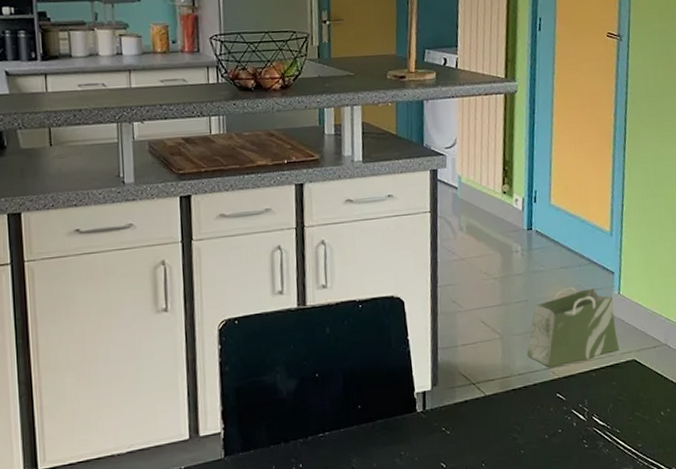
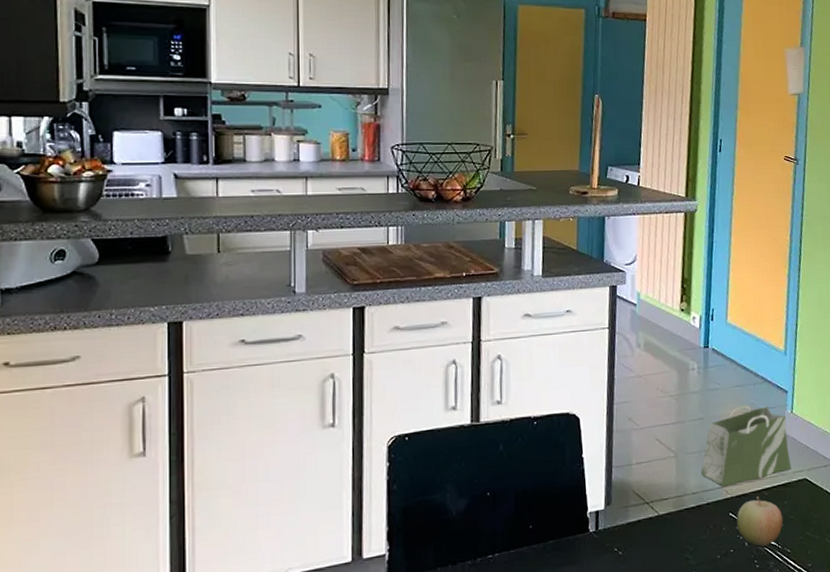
fruit: none [563,377,612,427] -> present [736,496,784,547]

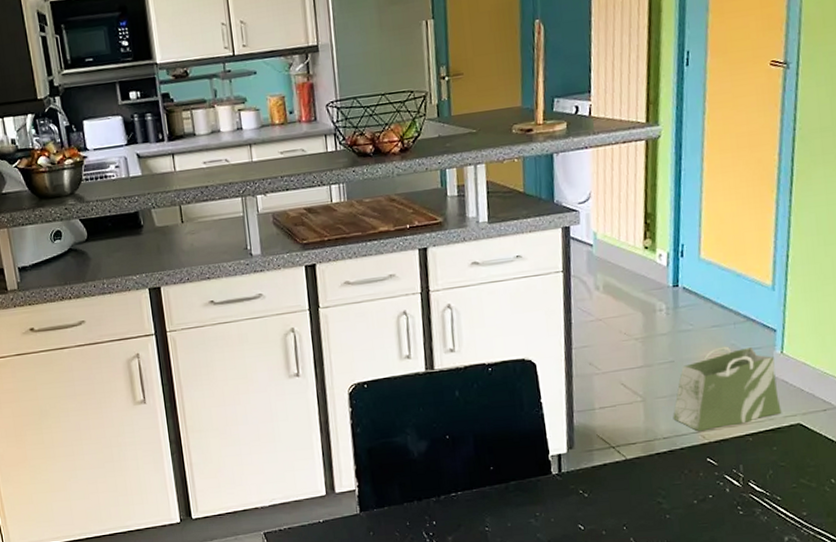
fruit: present [736,496,784,547] -> none [715,442,772,493]

